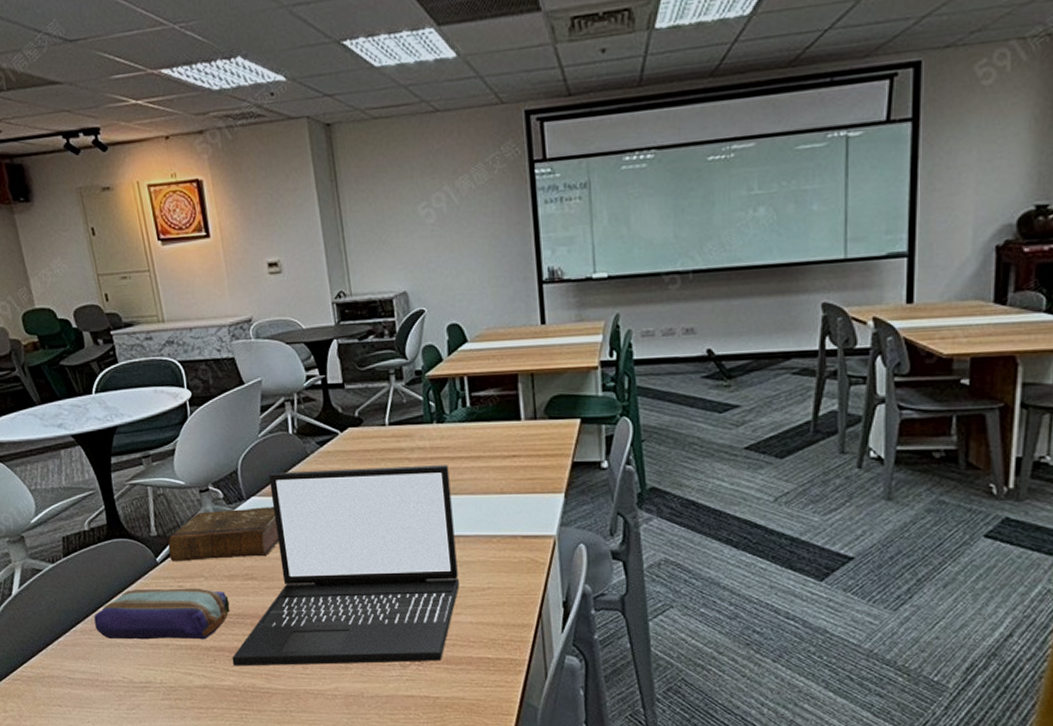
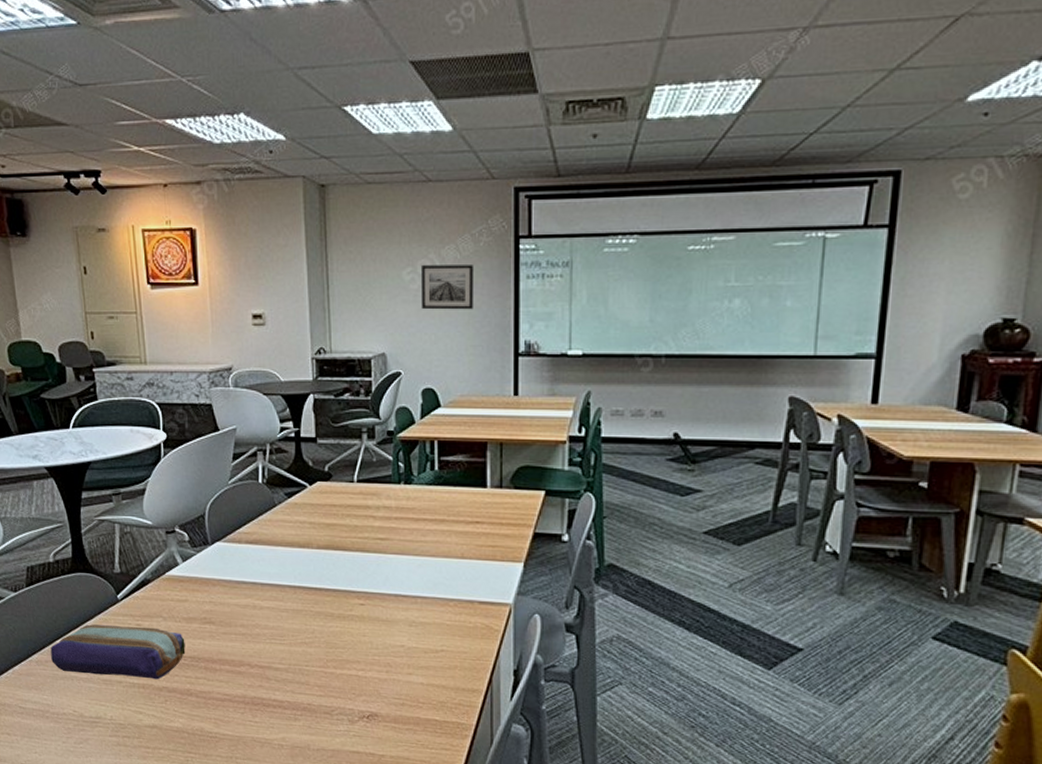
book: present [167,507,279,562] -> none [130,552,240,602]
laptop: present [232,465,459,666] -> none [183,520,413,720]
wall art: none [435,194,493,244] -> present [420,265,475,310]

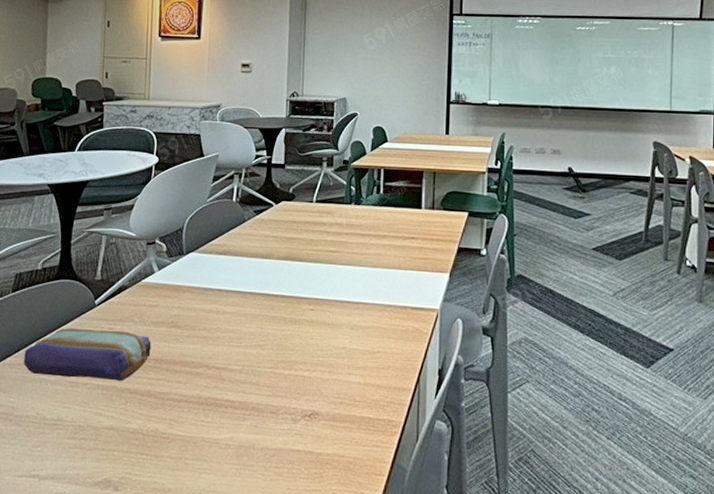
wall art: present [420,265,475,310] -> none [376,32,419,67]

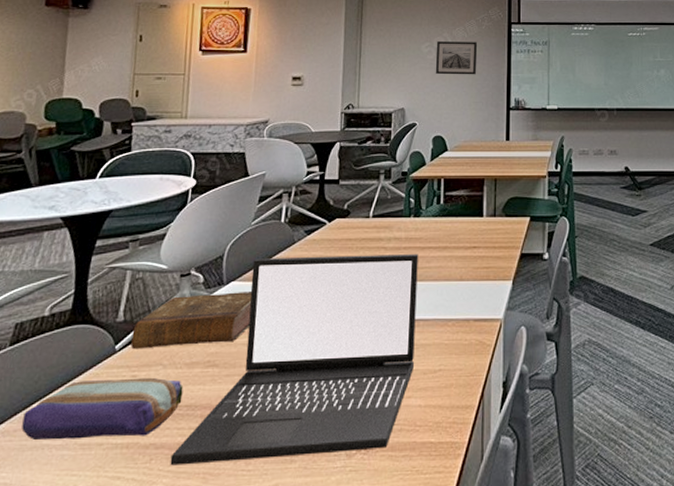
book: none [107,262,209,307] -> present [131,292,252,350]
laptop: none [142,233,359,418] -> present [170,254,419,466]
wall art: none [376,32,419,67] -> present [435,41,478,75]

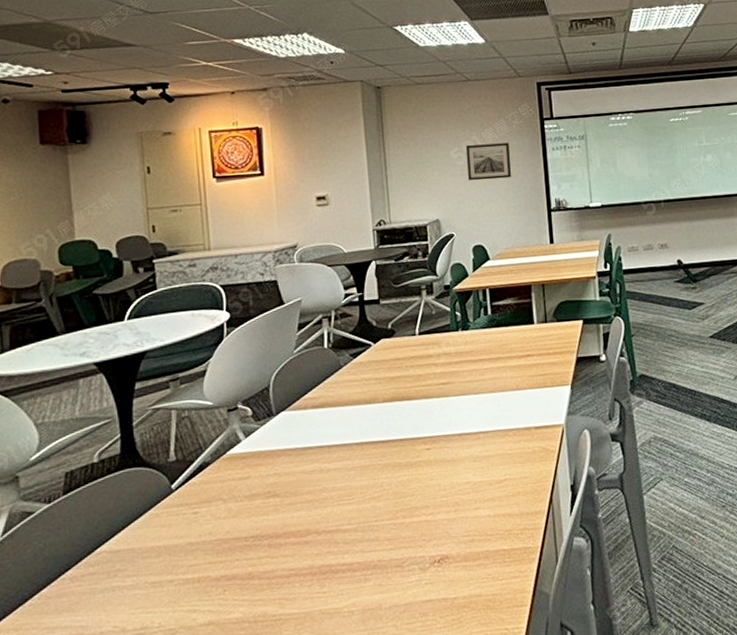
pencil case: present [22,377,184,441] -> none [89,512,247,584]
book: present [131,292,252,350] -> none [186,420,306,488]
laptop: present [170,254,419,466] -> none [244,367,479,595]

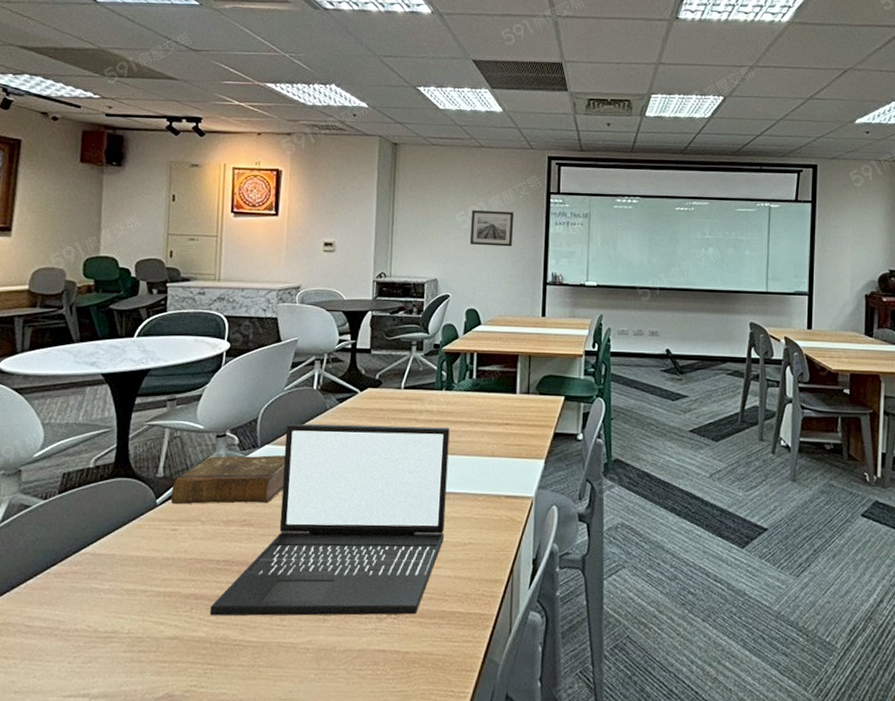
book: none [186,420,306,488] -> present [171,455,286,505]
laptop: none [244,367,479,595] -> present [209,424,450,616]

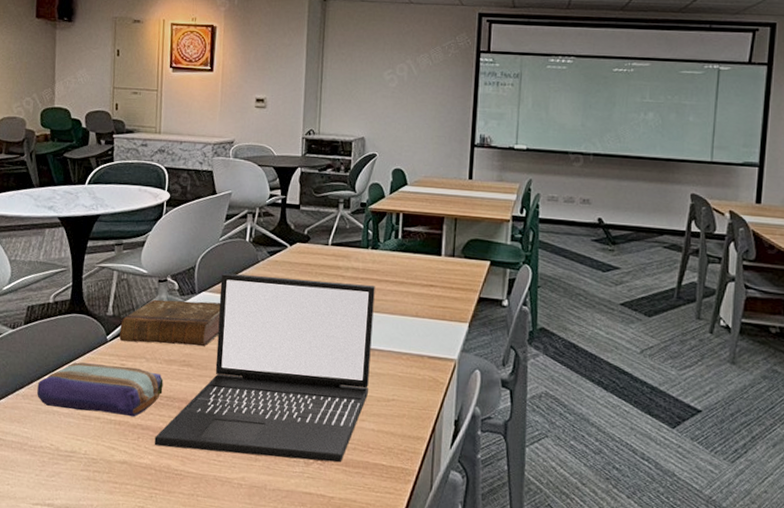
pencil case: none [72,531,221,587] -> present [37,362,164,417]
wall art: present [469,210,515,247] -> none [397,68,443,107]

